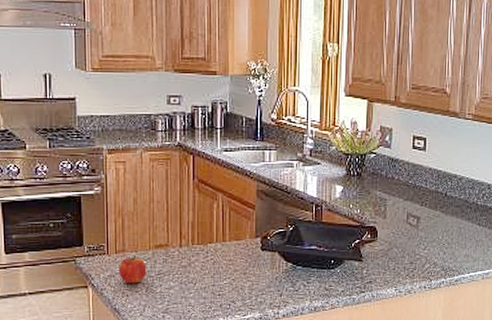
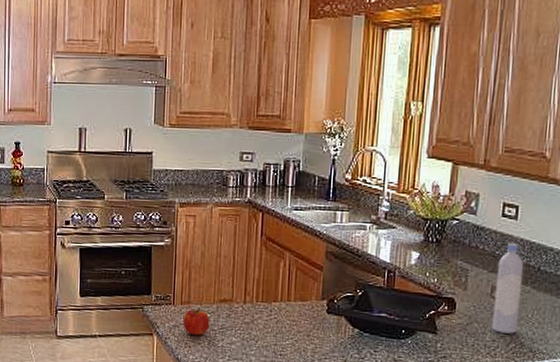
bottle: none [409,172,433,255] -> present [492,243,524,334]

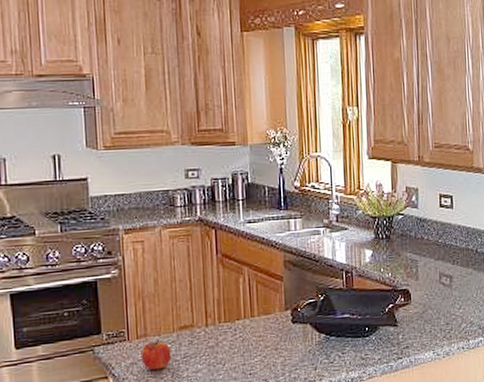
bottle: present [492,243,524,334] -> none [442,230,466,316]

